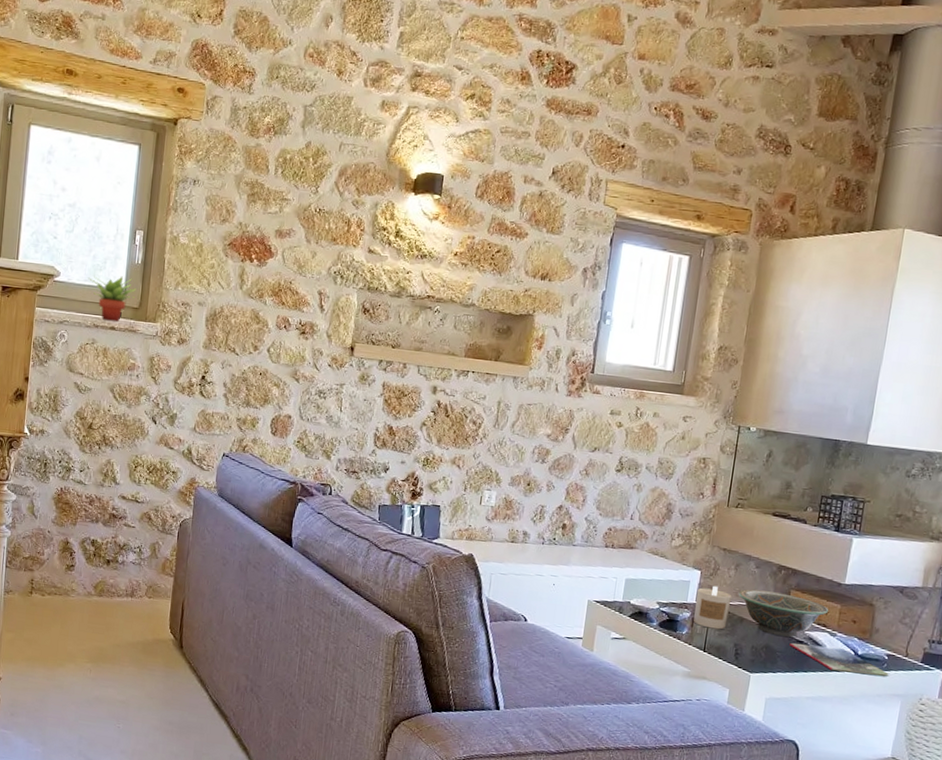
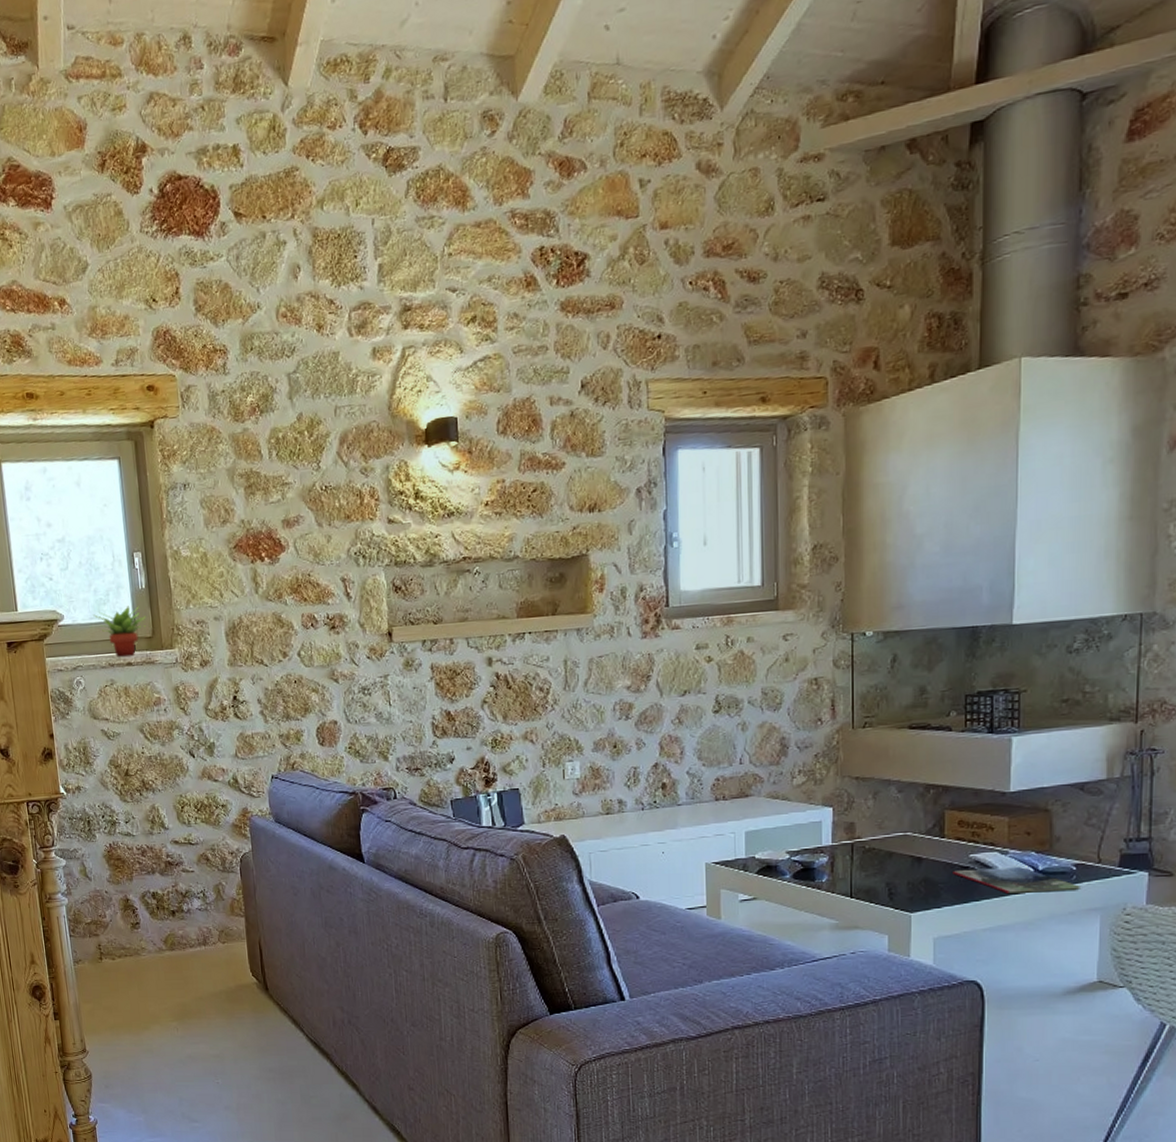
candle: present [693,585,732,630] -> none [831,821,875,871]
decorative bowl: present [738,589,829,638] -> none [881,815,995,866]

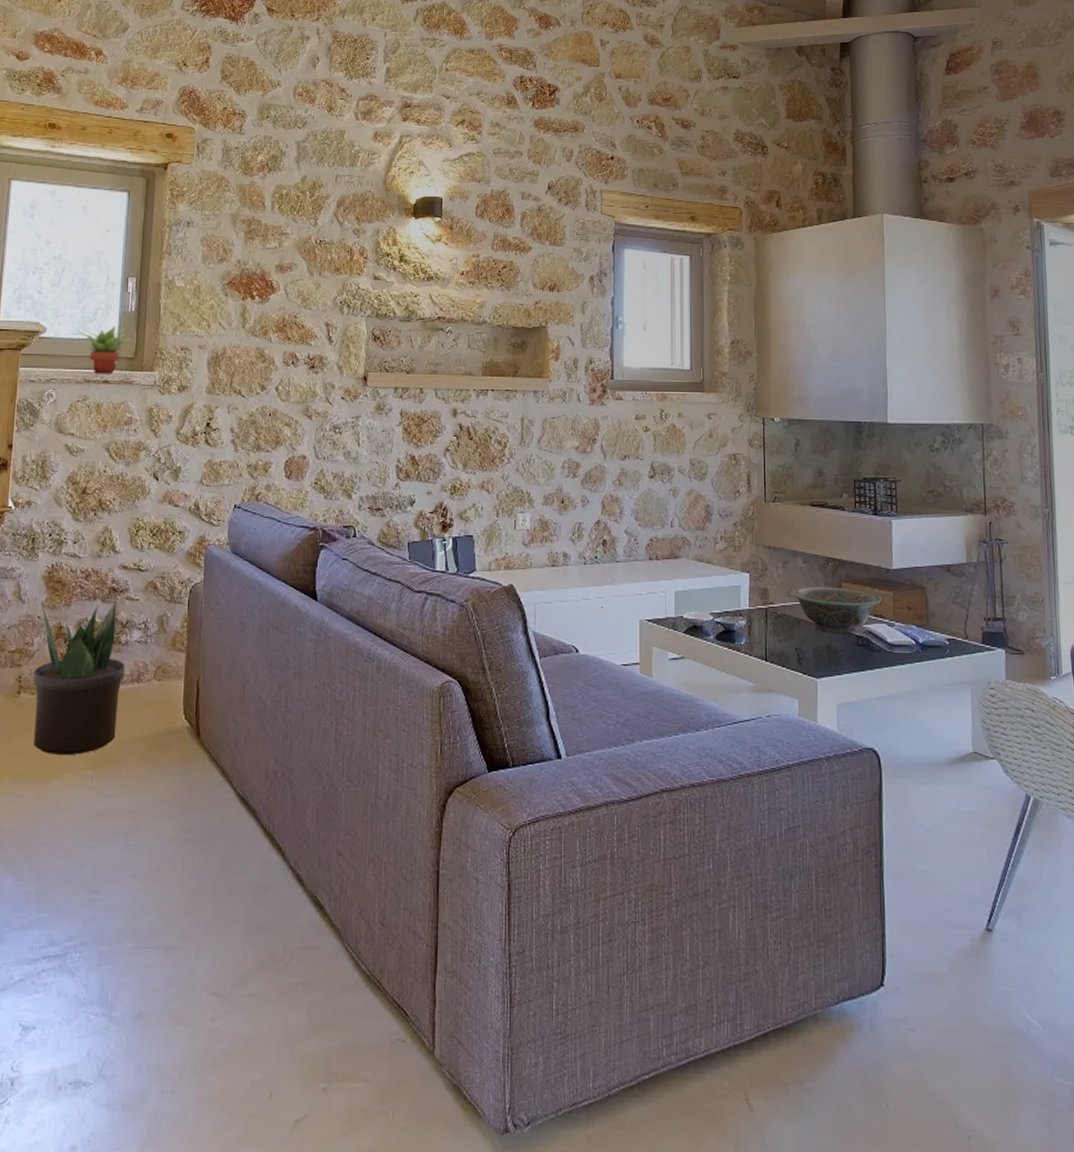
planter: none [106,874,192,1010] -> present [33,602,125,755]
decorative bowl: none [881,815,995,866] -> present [790,586,883,634]
magazine: present [953,867,1080,894] -> none [850,639,953,664]

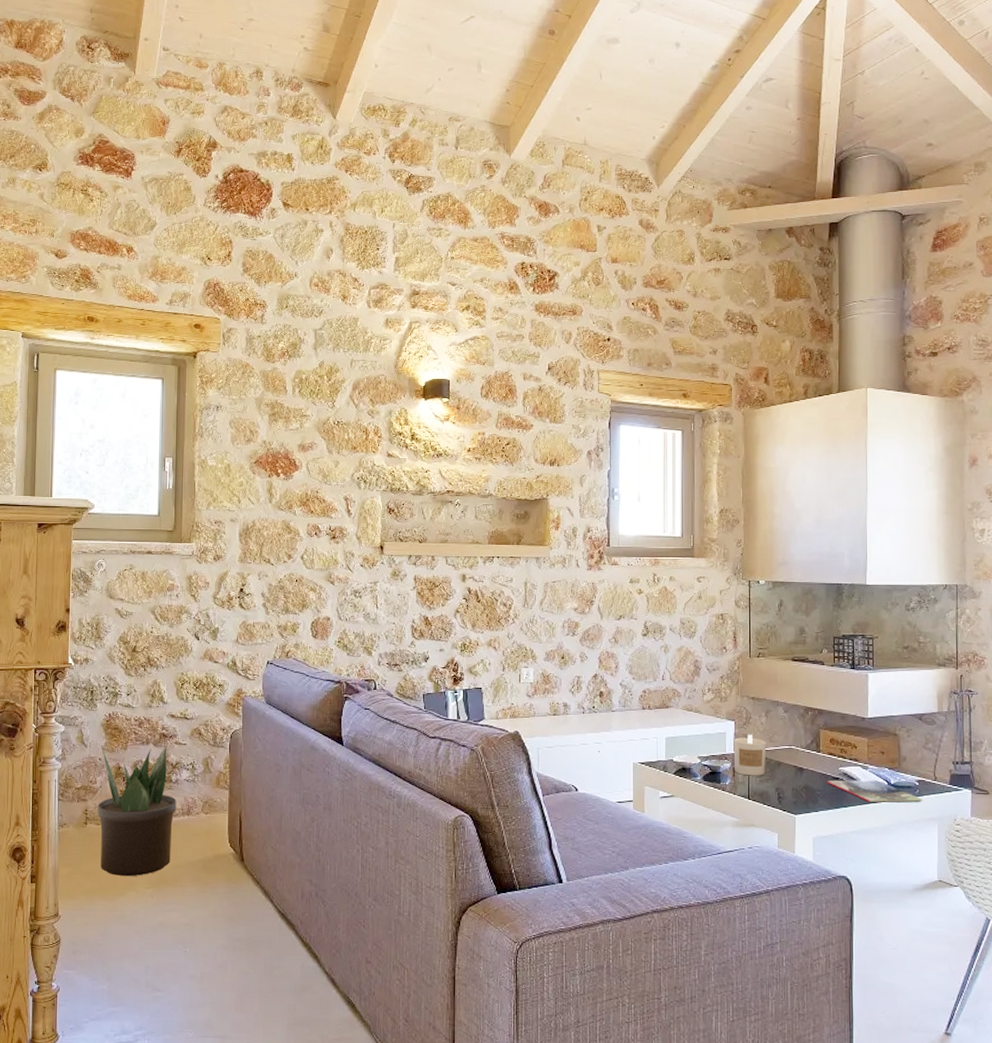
succulent plant: present [77,326,131,375] -> none [122,502,170,547]
candle: none [748,587,785,635] -> present [733,734,767,776]
decorative bowl: present [790,586,883,634] -> none [772,733,858,776]
magazine: none [850,639,953,664] -> present [827,780,922,803]

